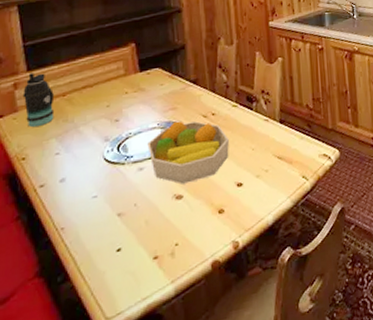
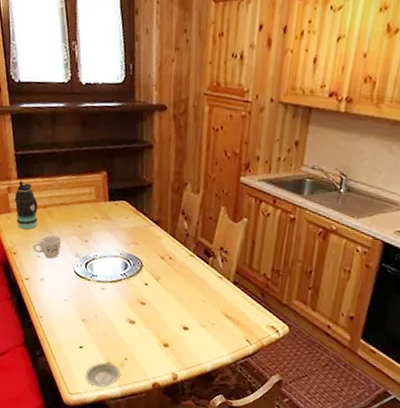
mug: none [49,123,86,153] -> present [33,235,62,259]
saucer: none [126,256,171,295] -> present [85,362,120,387]
fruit bowl: present [147,121,229,184] -> none [110,255,182,314]

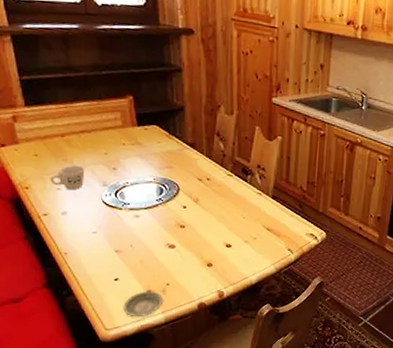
bottle: present [14,181,38,230] -> none [22,108,54,162]

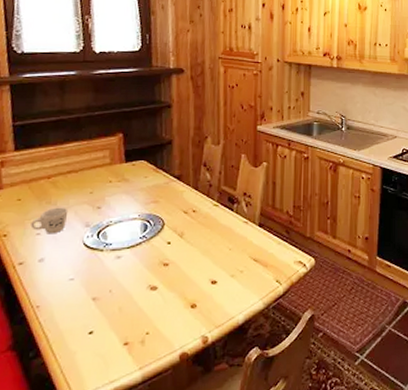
saucer: present [123,291,162,318] -> none [95,343,141,378]

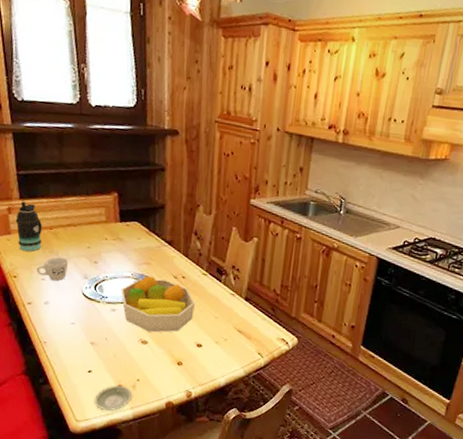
bottle: none [8,153,39,206] -> present [15,201,42,252]
saucer: none [95,343,141,378] -> present [94,385,132,412]
fruit bowl: none [127,214,207,276] -> present [121,275,195,333]

